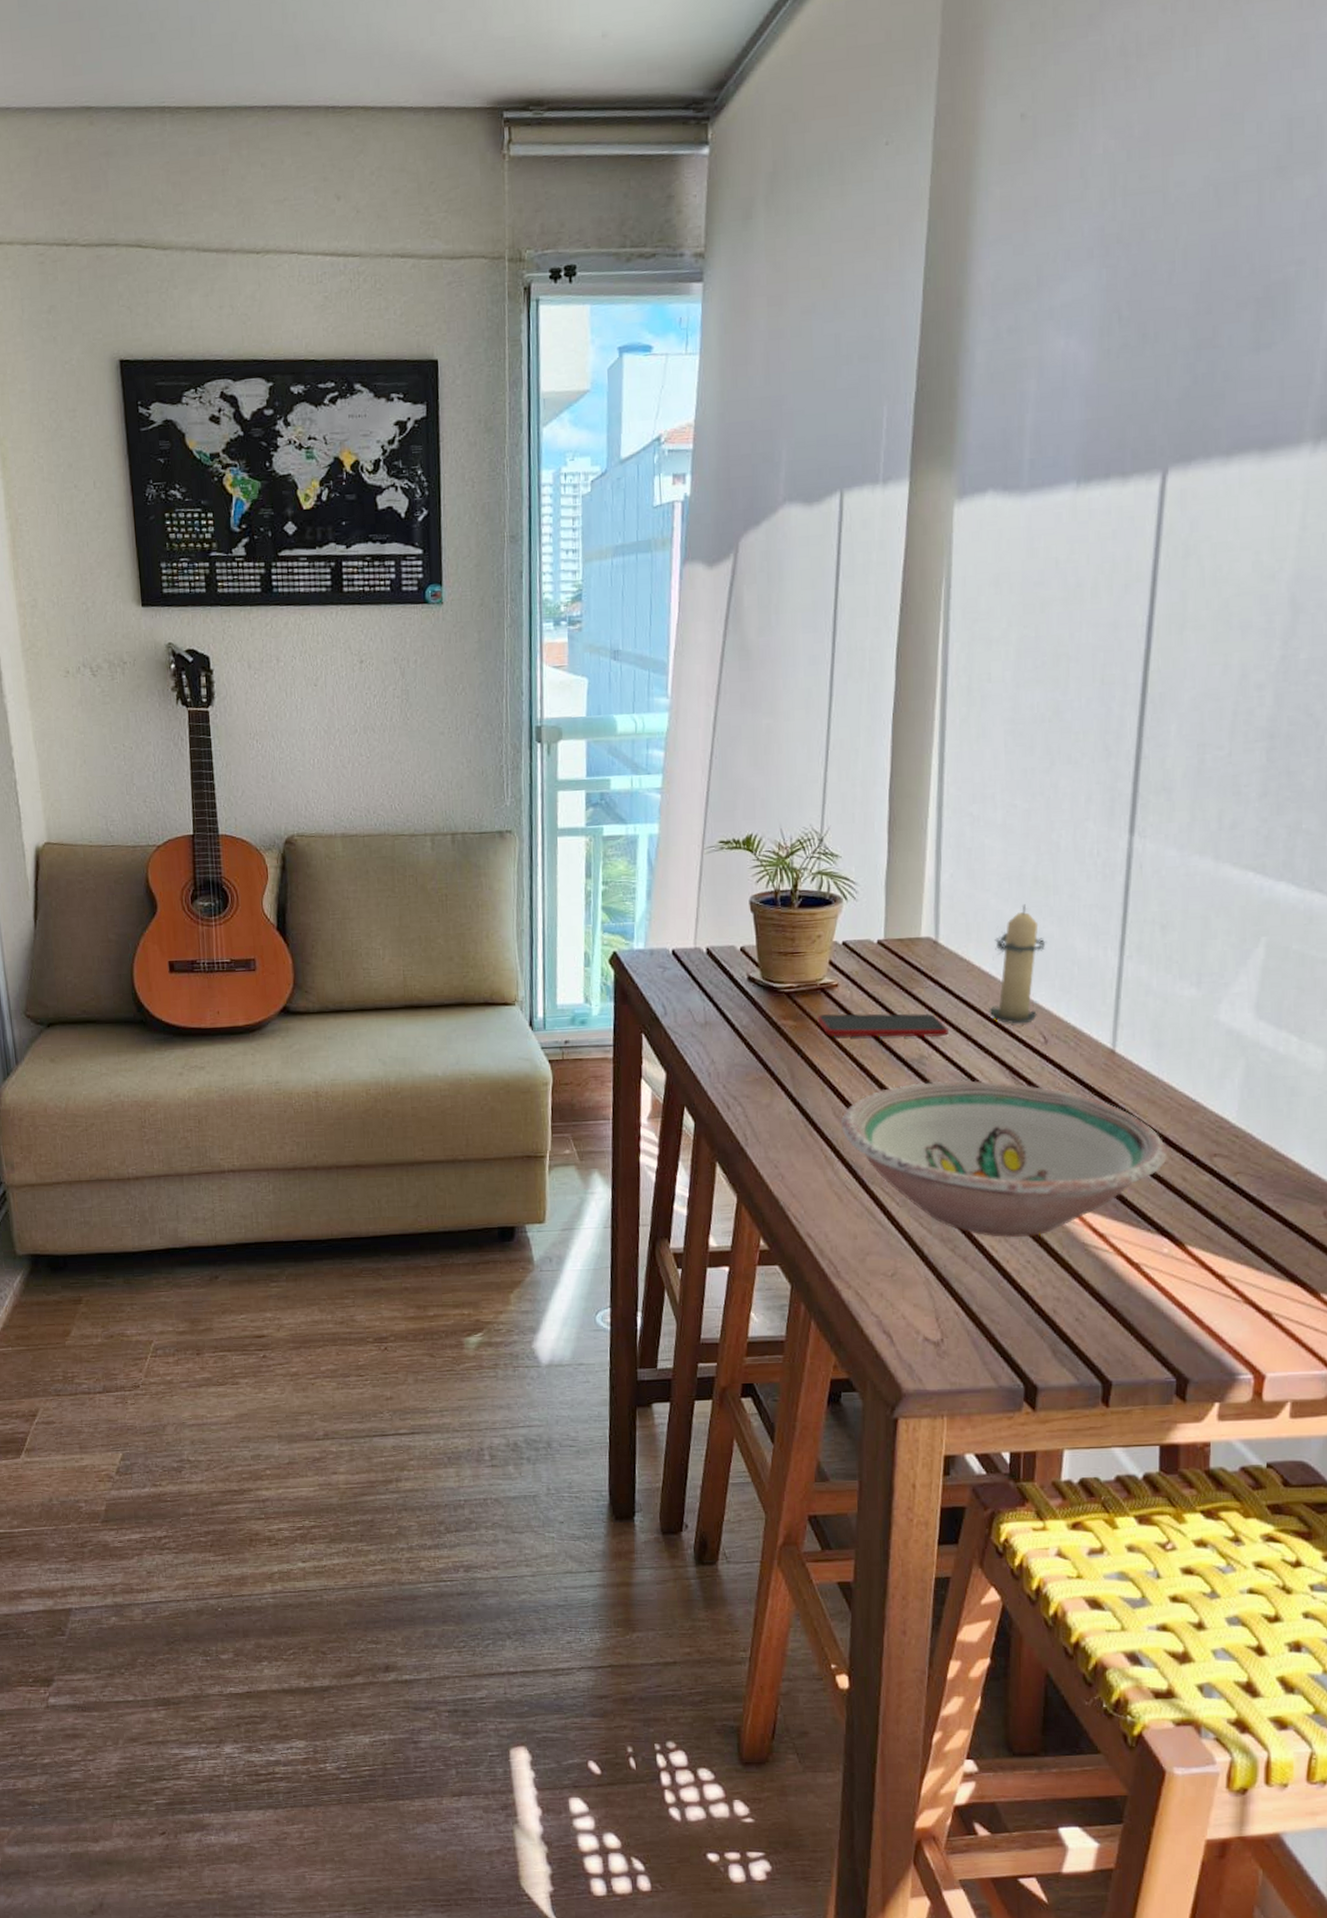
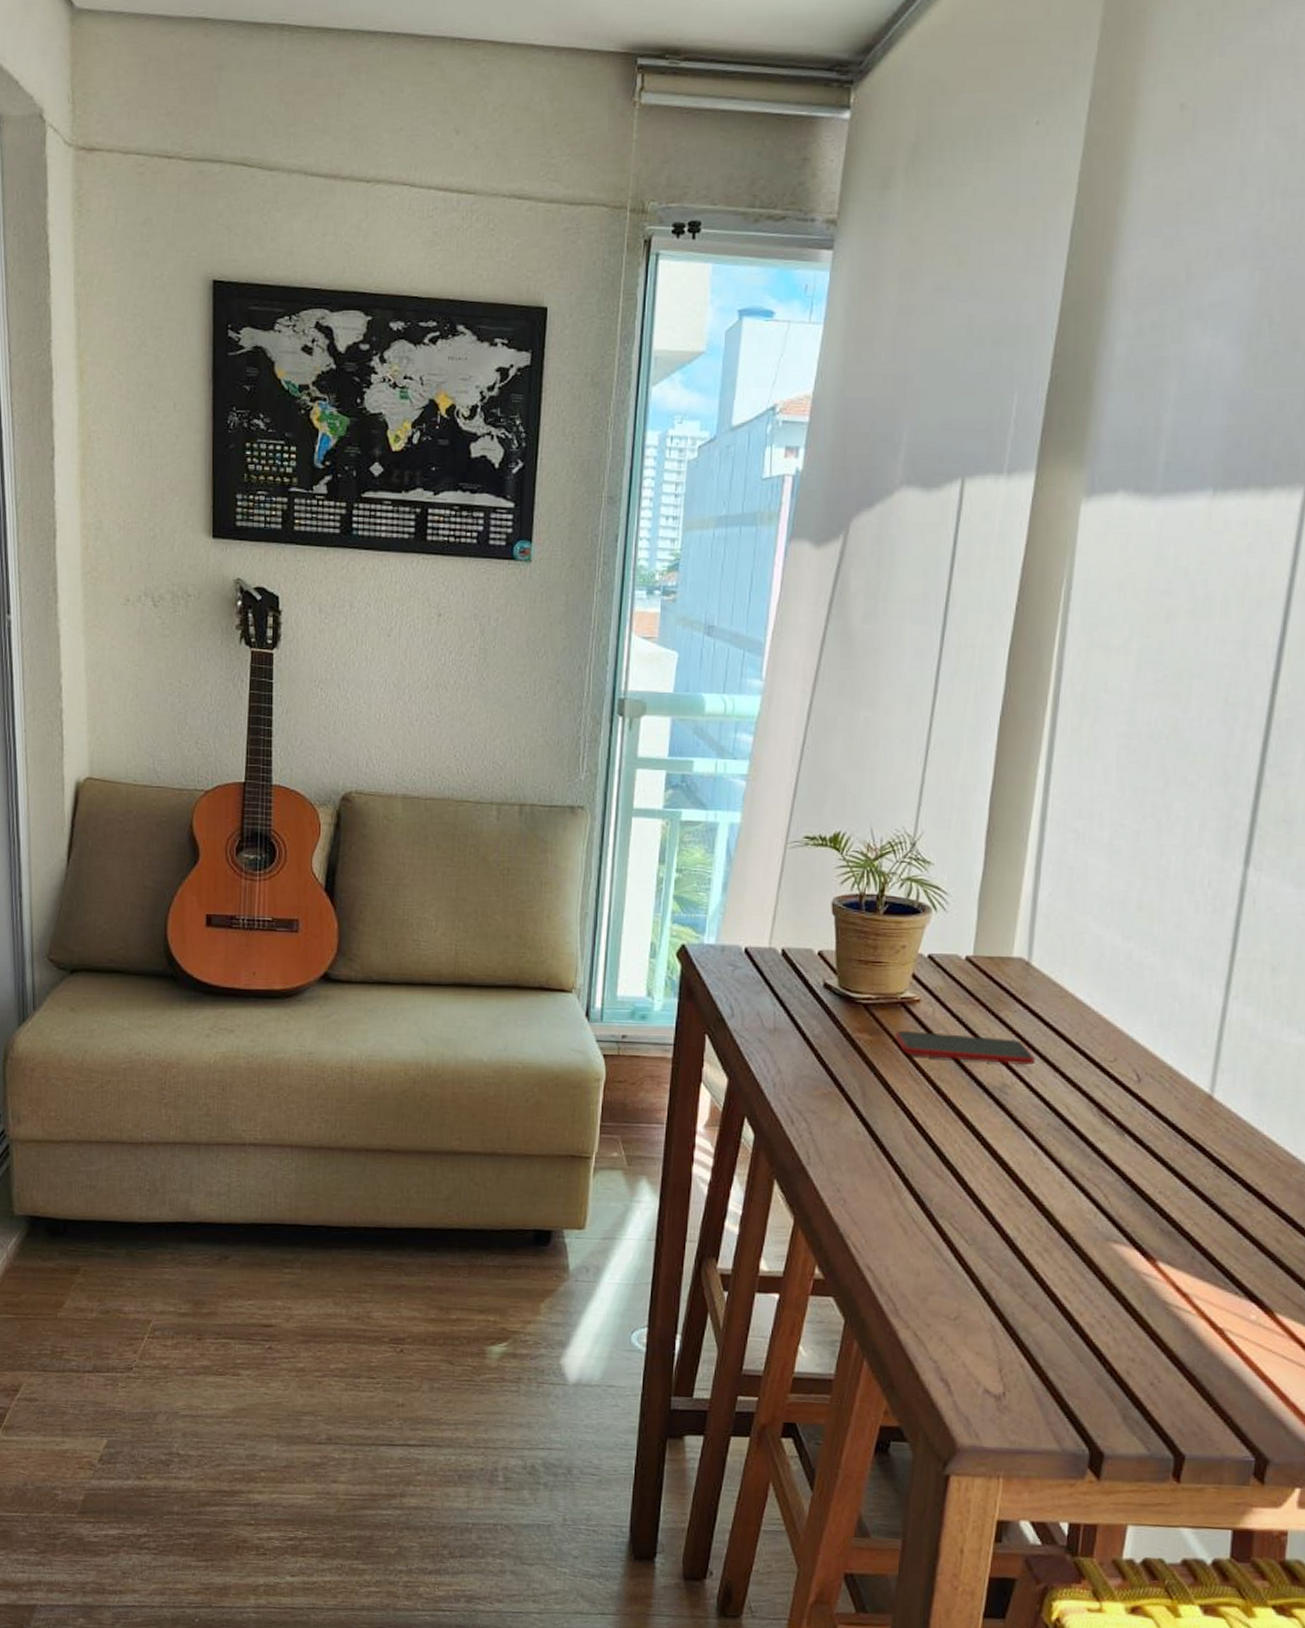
bowl: present [840,1080,1168,1238] -> none [911,1113,1263,1290]
candle: present [989,904,1047,1024] -> none [1080,931,1148,1059]

